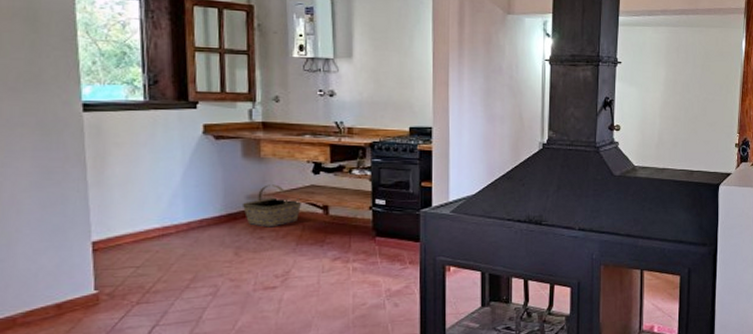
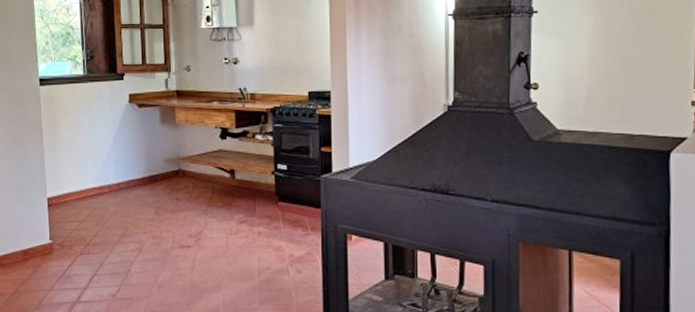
basket: present [242,184,302,228] -> none [161,149,212,190]

